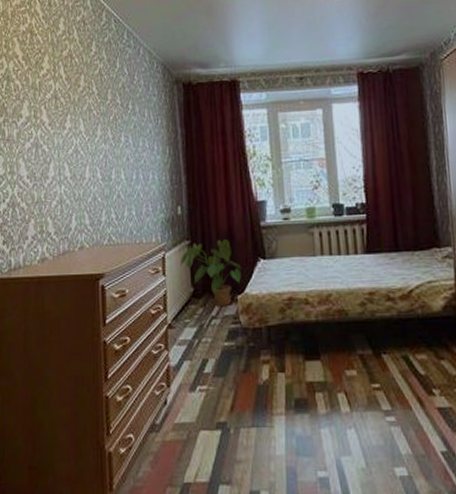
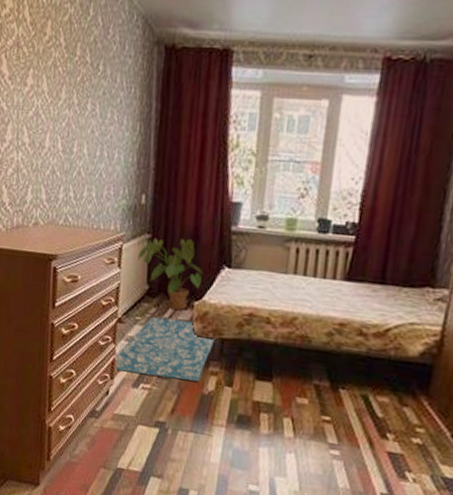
rug: none [169,316,262,377] -> present [115,316,215,382]

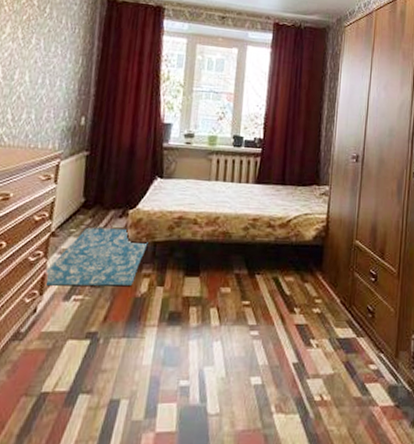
house plant: present [138,237,202,310] -> none [75,154,137,219]

